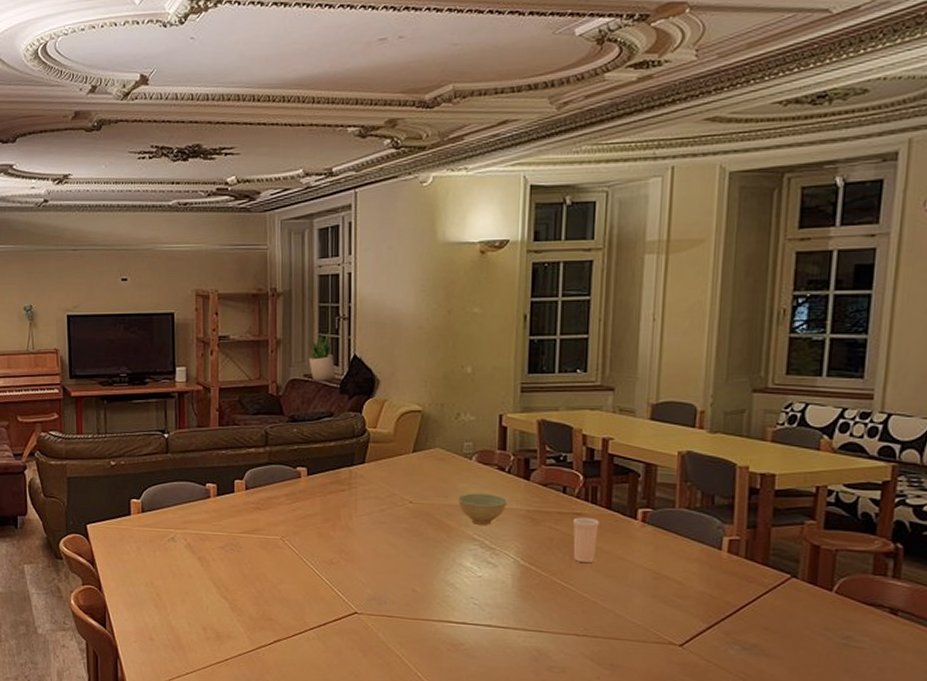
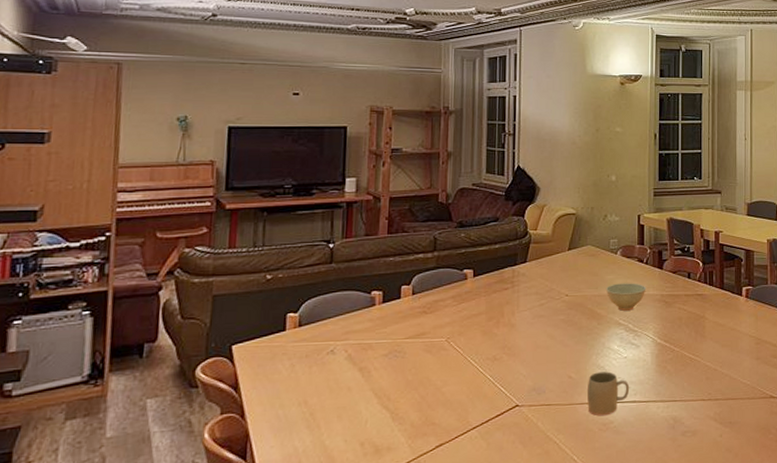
planter: present [307,332,335,381] -> none [476,146,501,190]
mug: none [433,589,485,636] -> present [586,371,630,416]
cup: present [572,517,599,562] -> none [696,297,716,336]

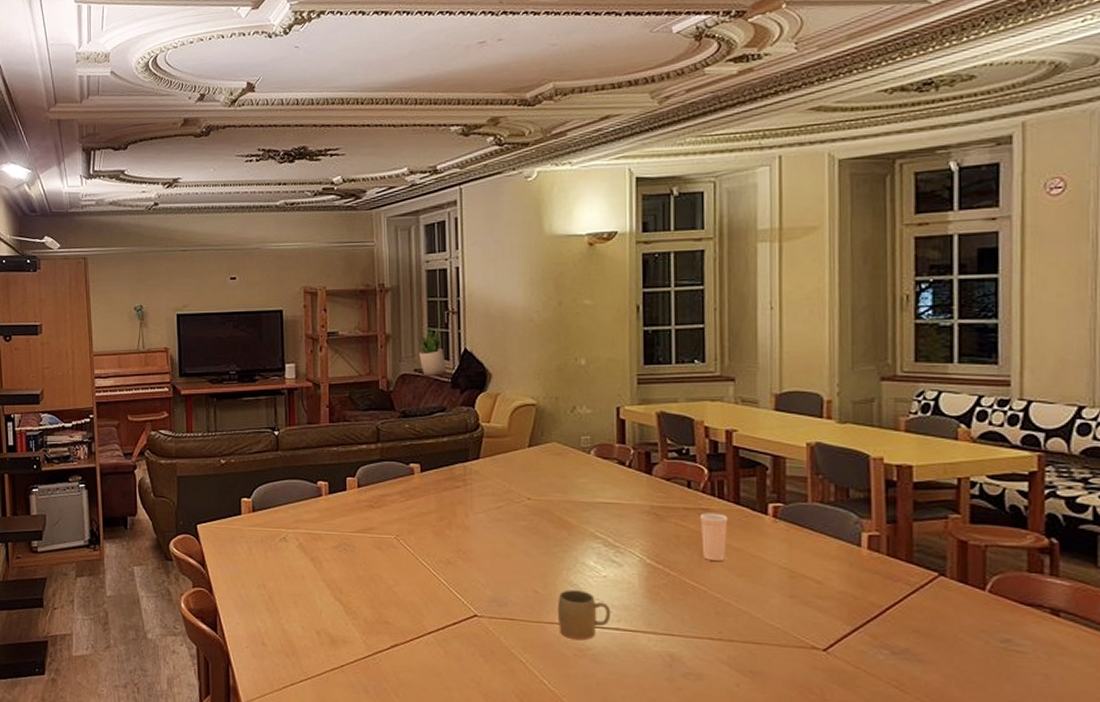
planter: none [476,146,501,190] -> present [417,326,446,376]
bowl: present [605,283,646,311] -> none [576,489,630,522]
cup: none [696,297,716,336] -> present [699,513,728,561]

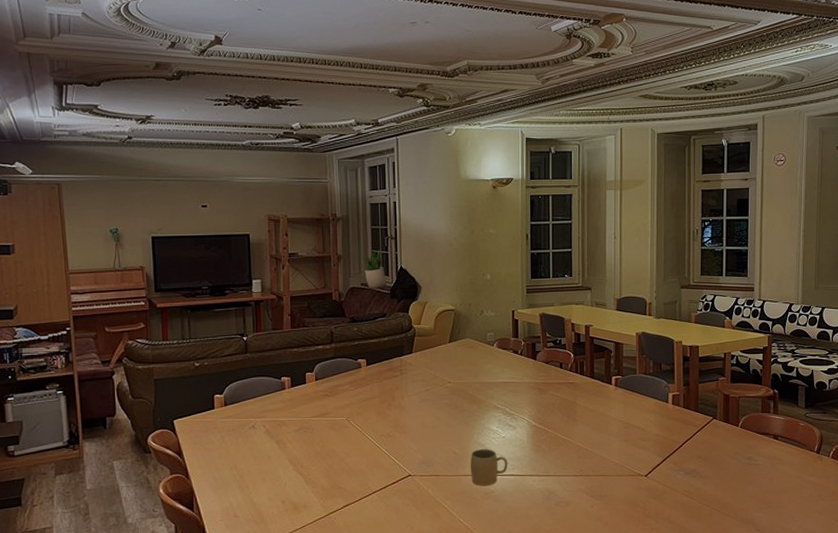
cup: present [699,513,728,561] -> none [568,385,586,419]

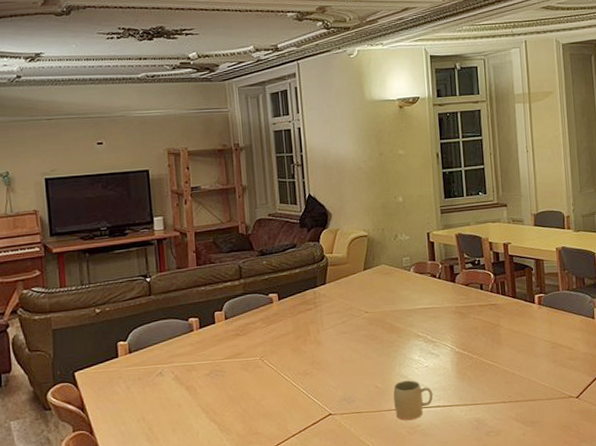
planter: present [363,249,386,289] -> none [269,177,295,219]

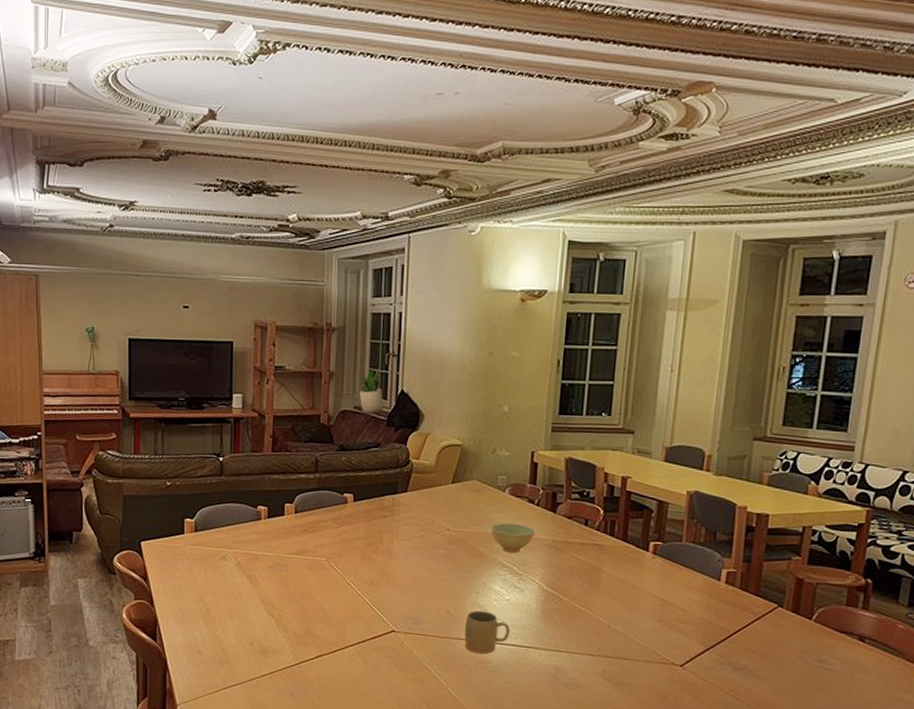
planter: none [269,177,295,219] -> present [358,367,384,414]
bowl: none [402,297,441,324] -> present [490,523,536,553]

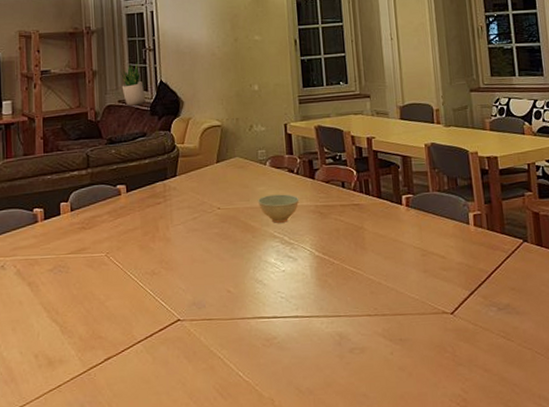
mug: present [464,610,511,654] -> none [246,285,291,331]

